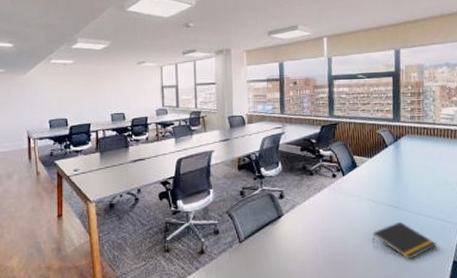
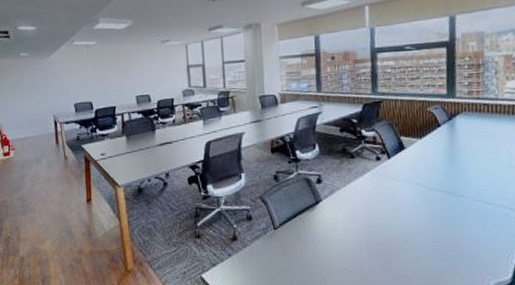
notepad: present [372,221,437,260] -> none [422,208,498,251]

